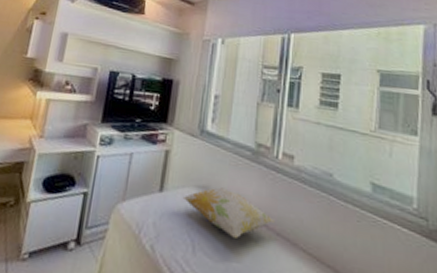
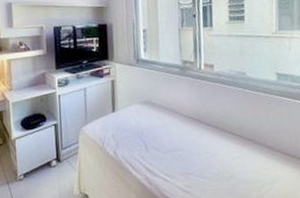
decorative pillow: present [182,187,276,238] -> none [131,99,205,134]

